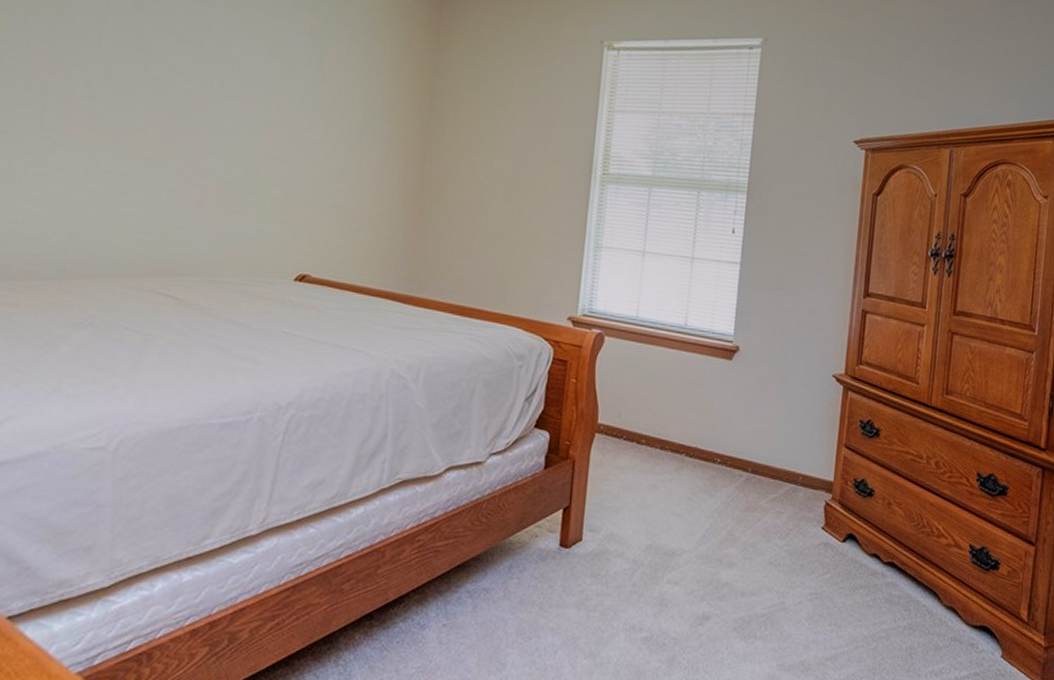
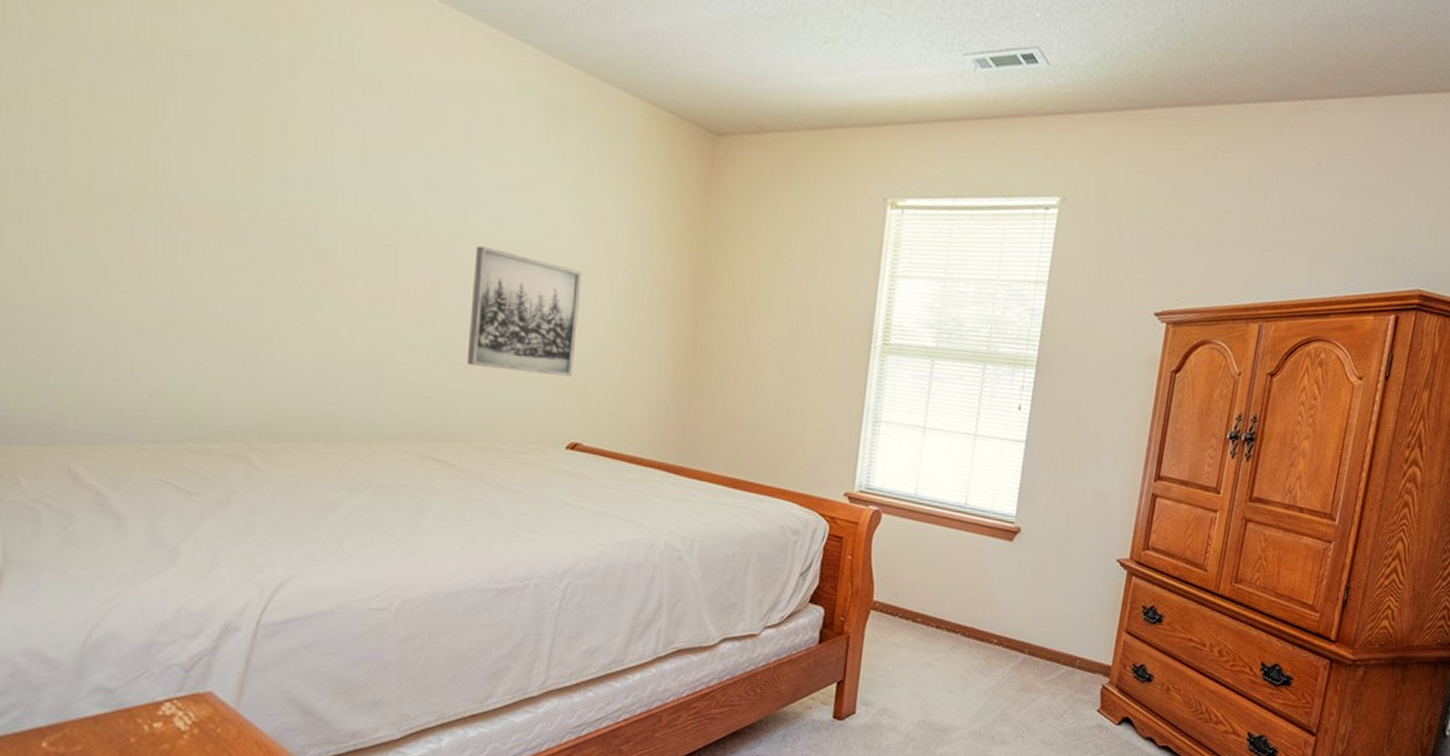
wall art: none [198,88,315,211] -> present [466,245,582,377]

